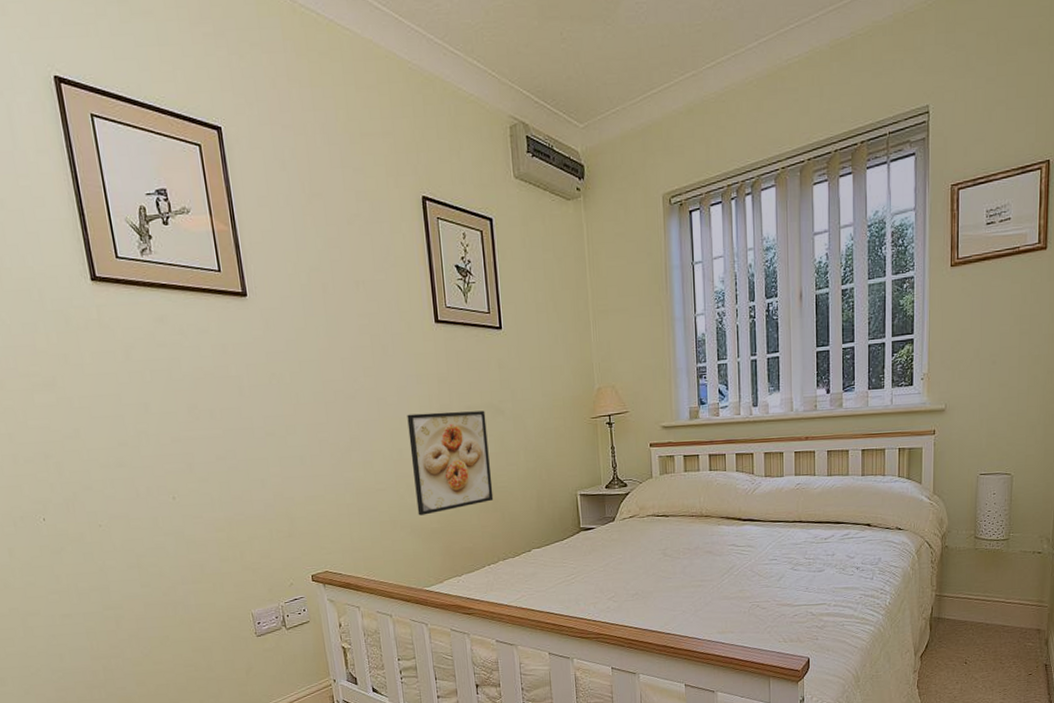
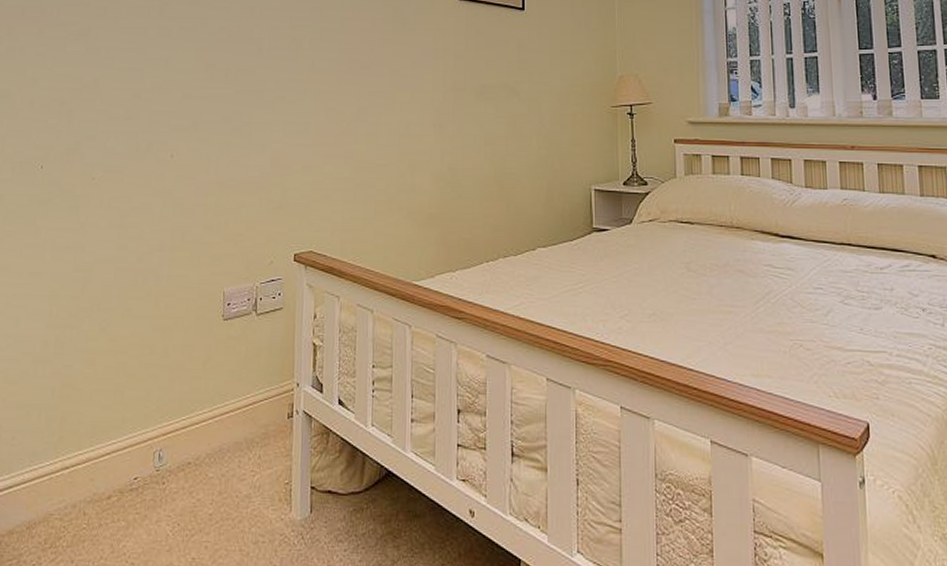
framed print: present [407,410,494,516] -> none [417,88,500,198]

